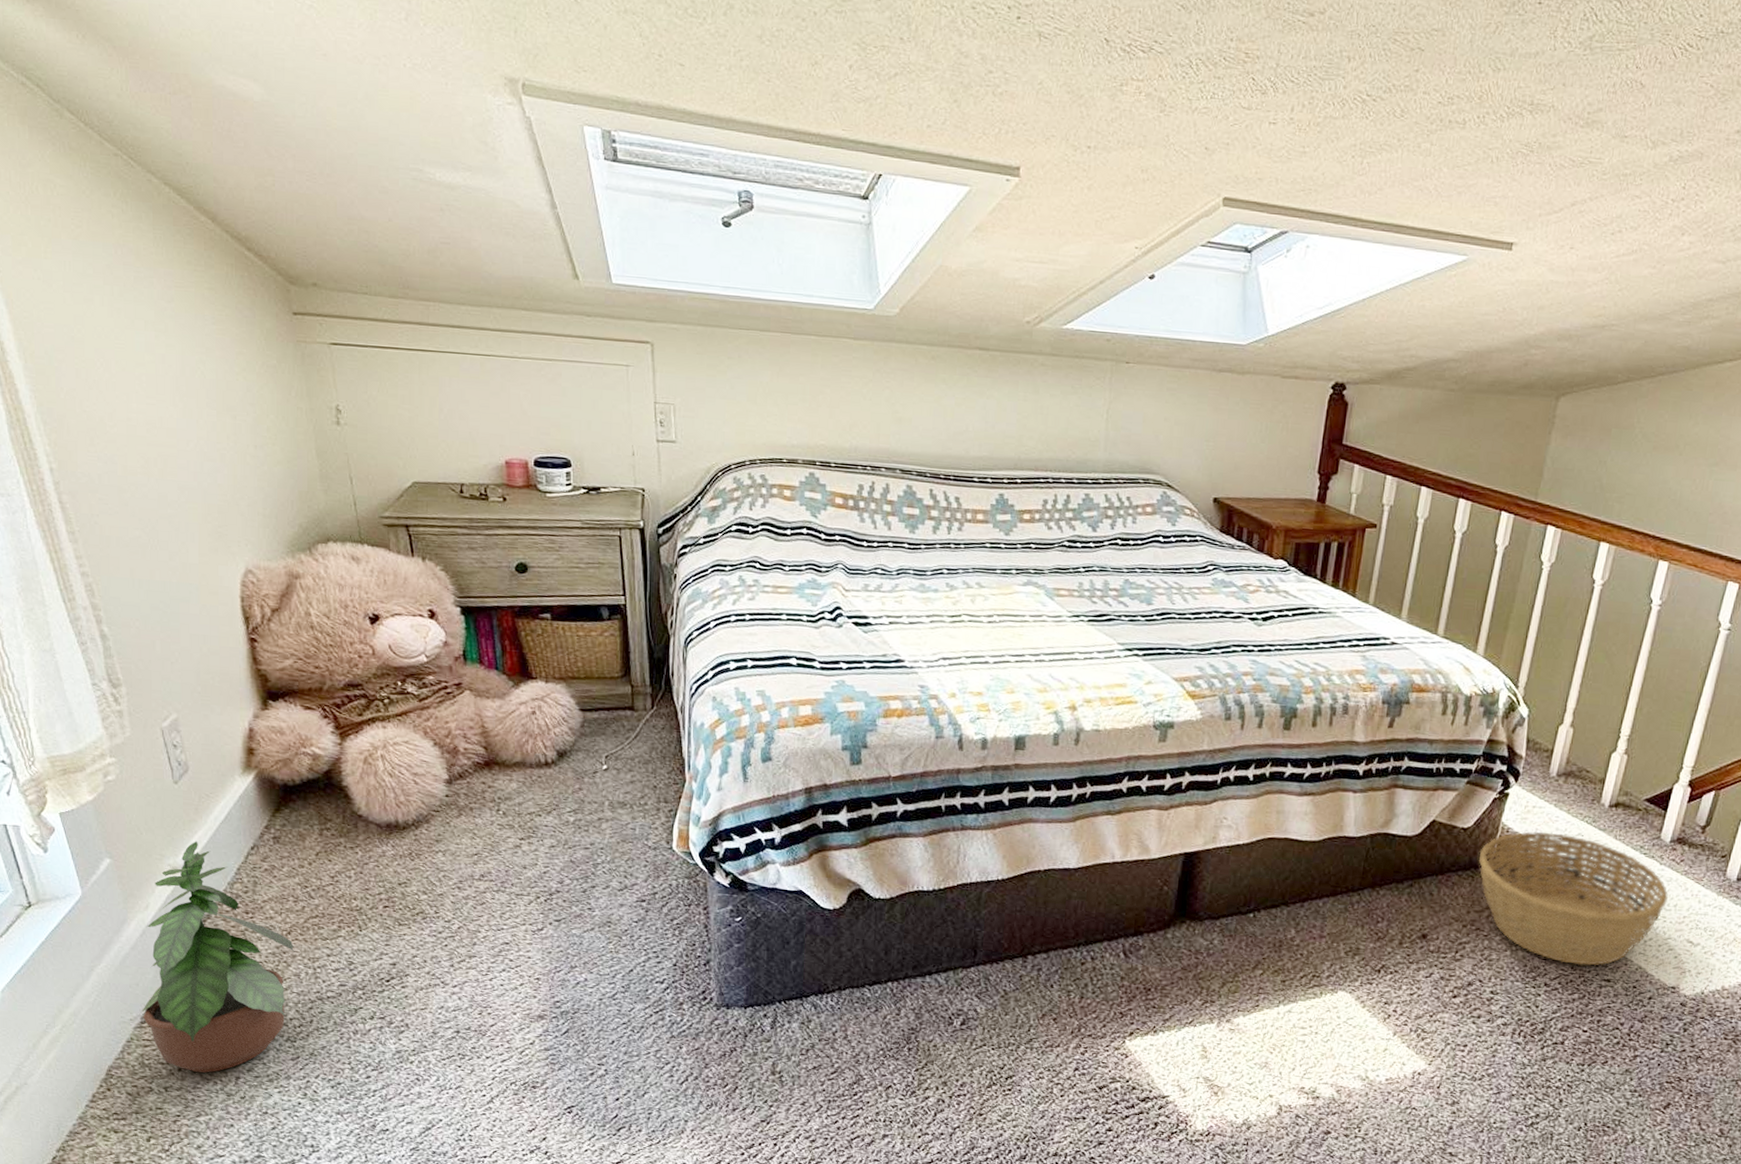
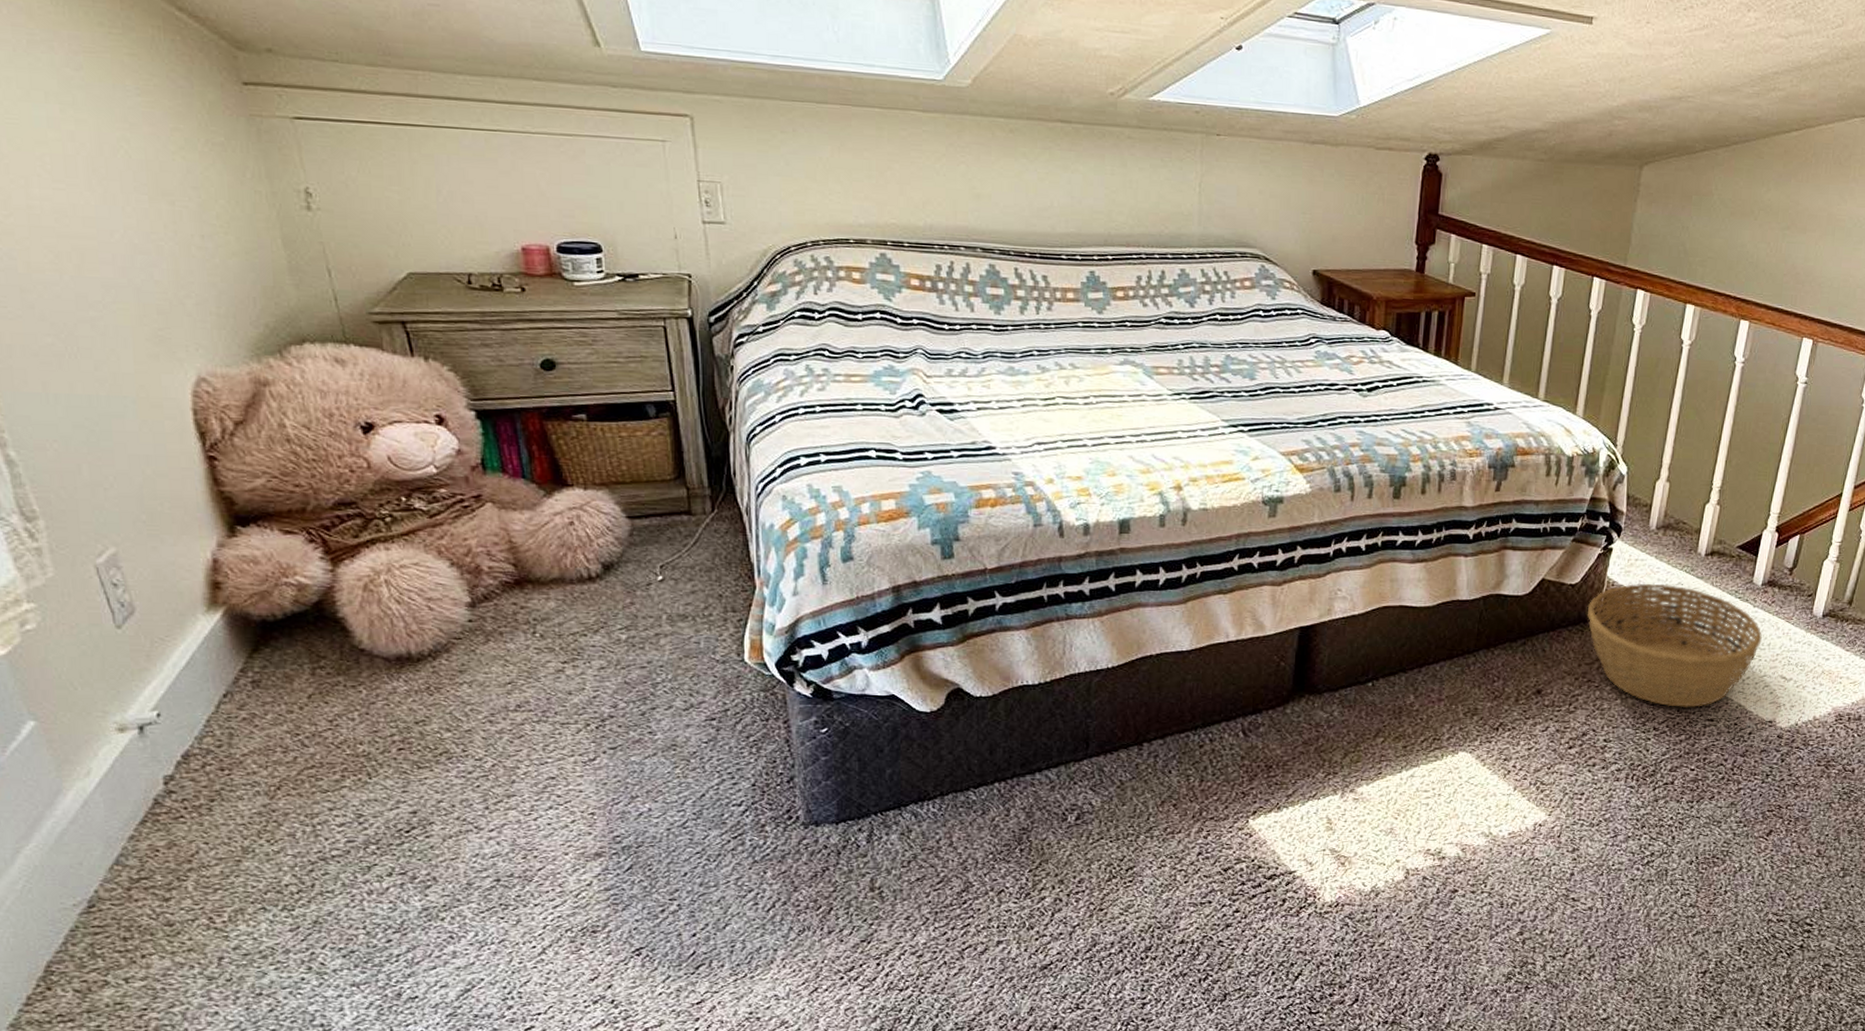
potted plant: present [139,841,295,1073] -> none [85,692,287,957]

